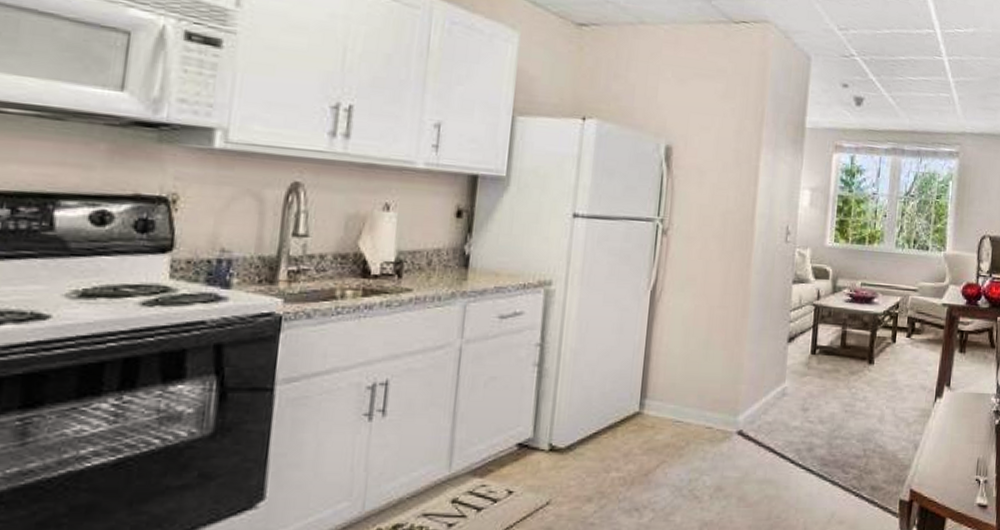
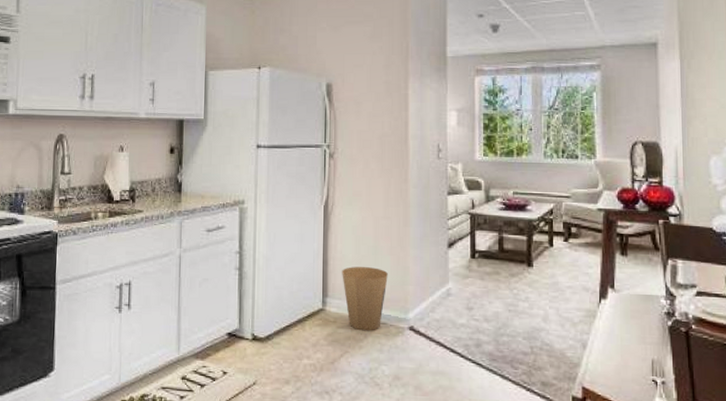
trash can: none [665,363,719,437] -> present [342,267,388,331]

